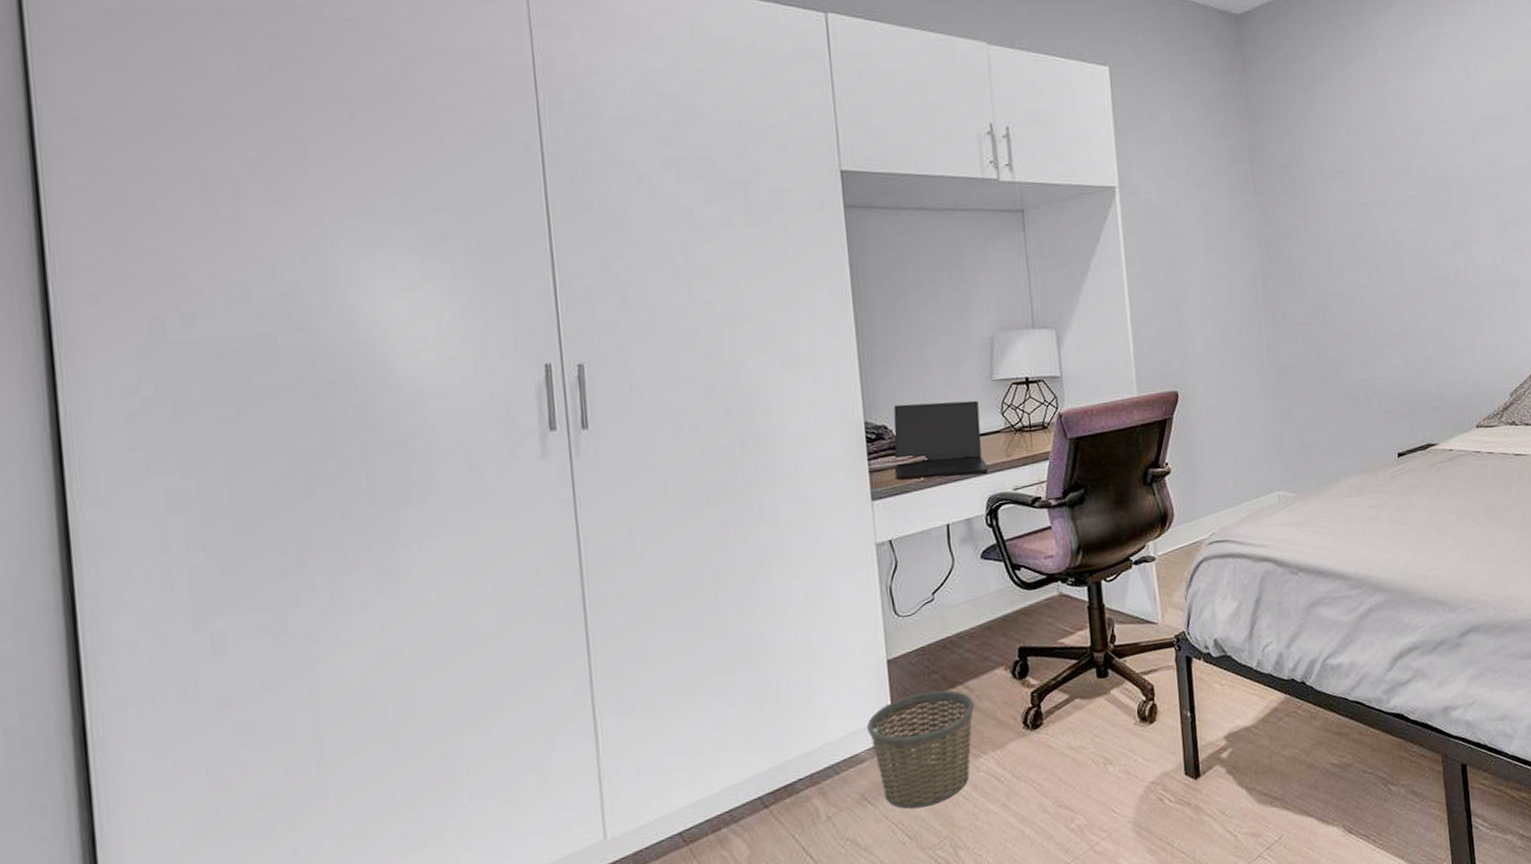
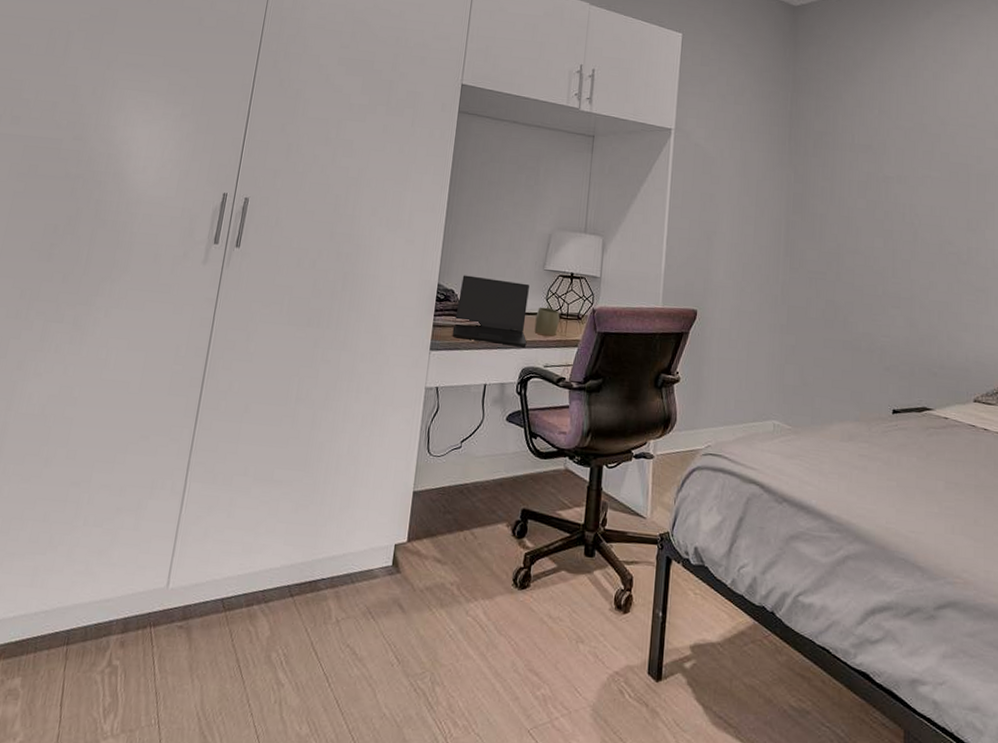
basket: present [866,690,975,809] -> none [384,528,476,636]
mug: none [992,422,1022,457] -> present [534,307,560,338]

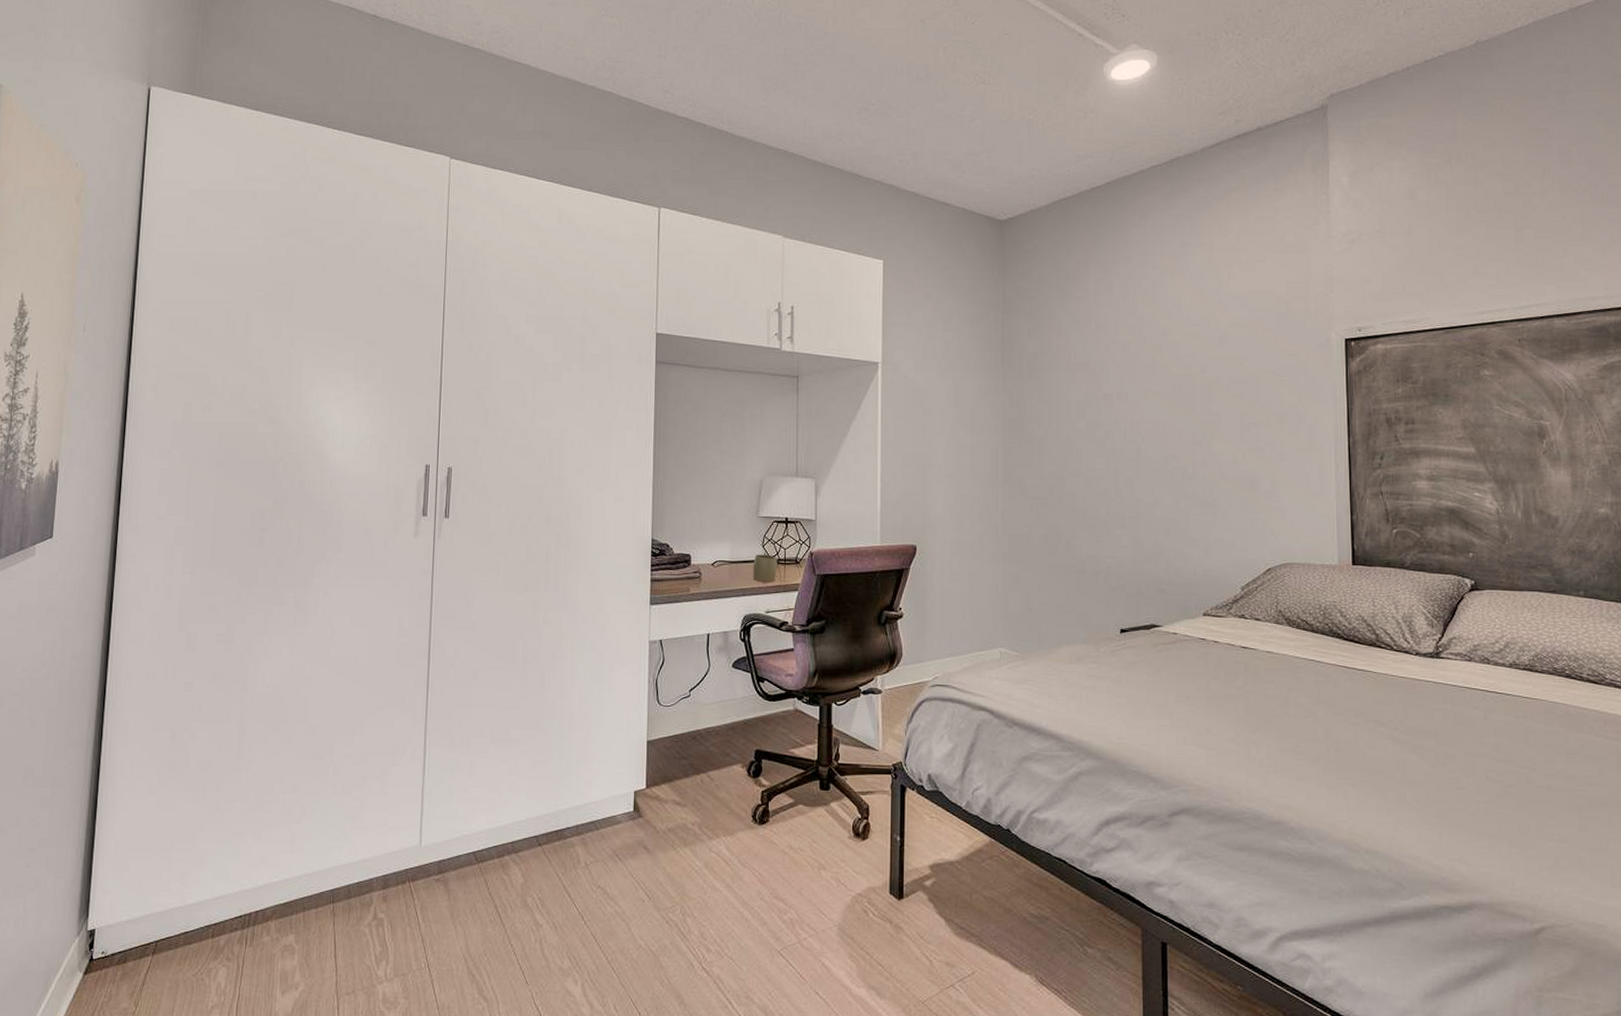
laptop: present [453,275,529,347] -> none [672,528,746,595]

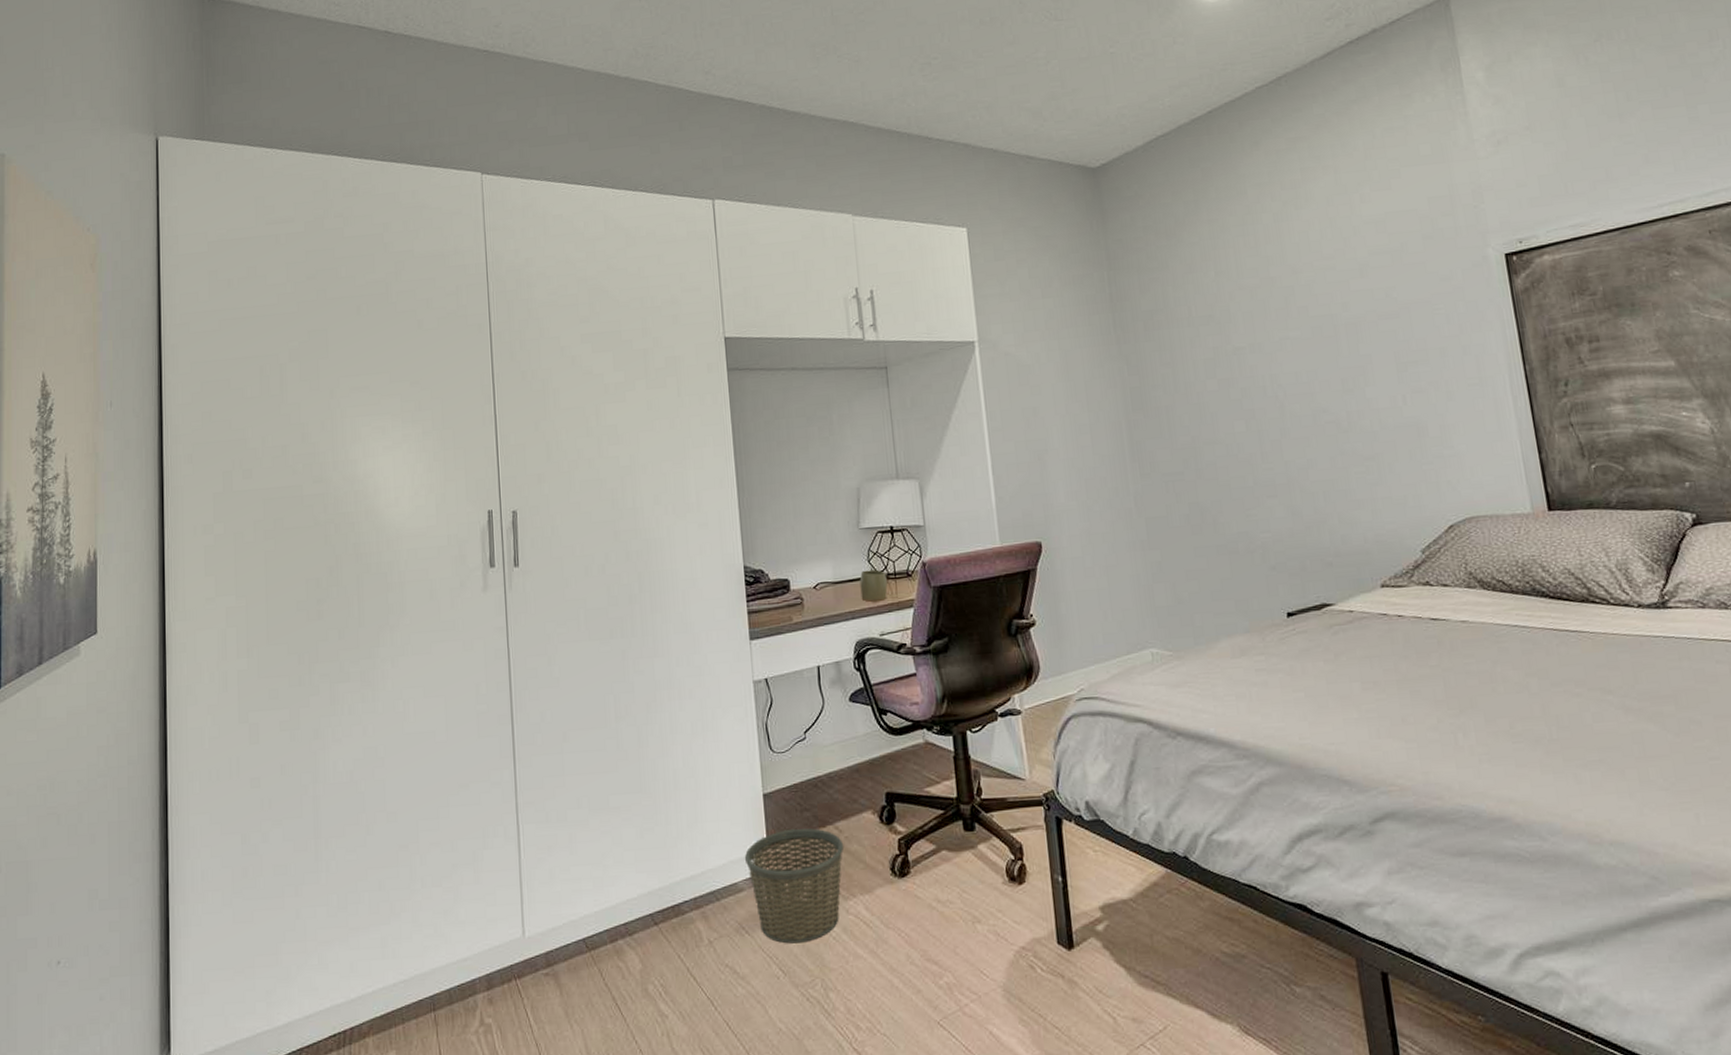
basket: none [624,773,714,873] -> present [744,828,844,944]

